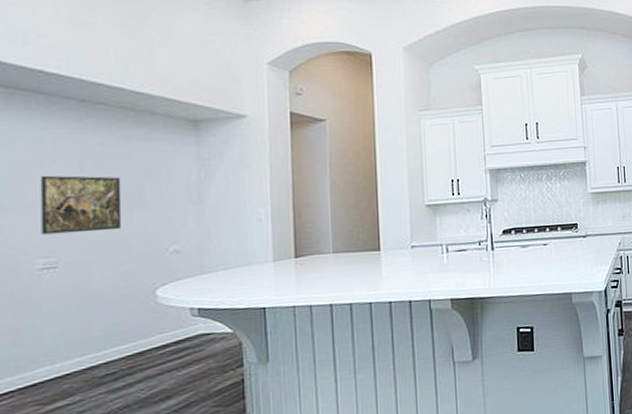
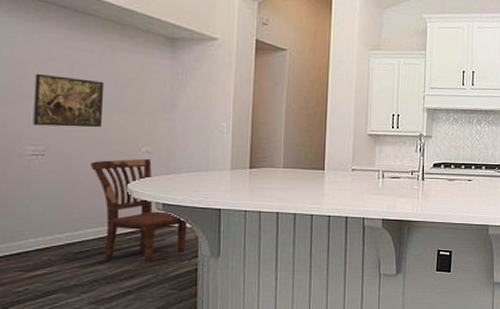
dining chair: none [110,258,229,380] -> present [90,158,188,262]

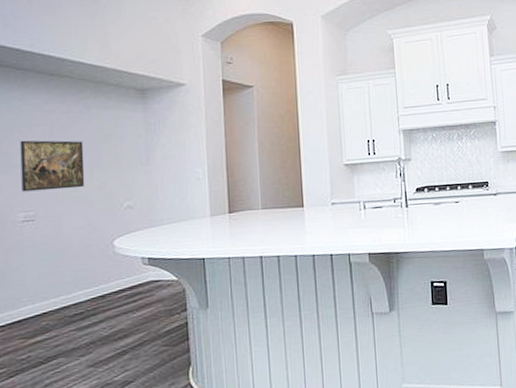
dining chair: present [90,158,188,262] -> none [76,213,175,320]

